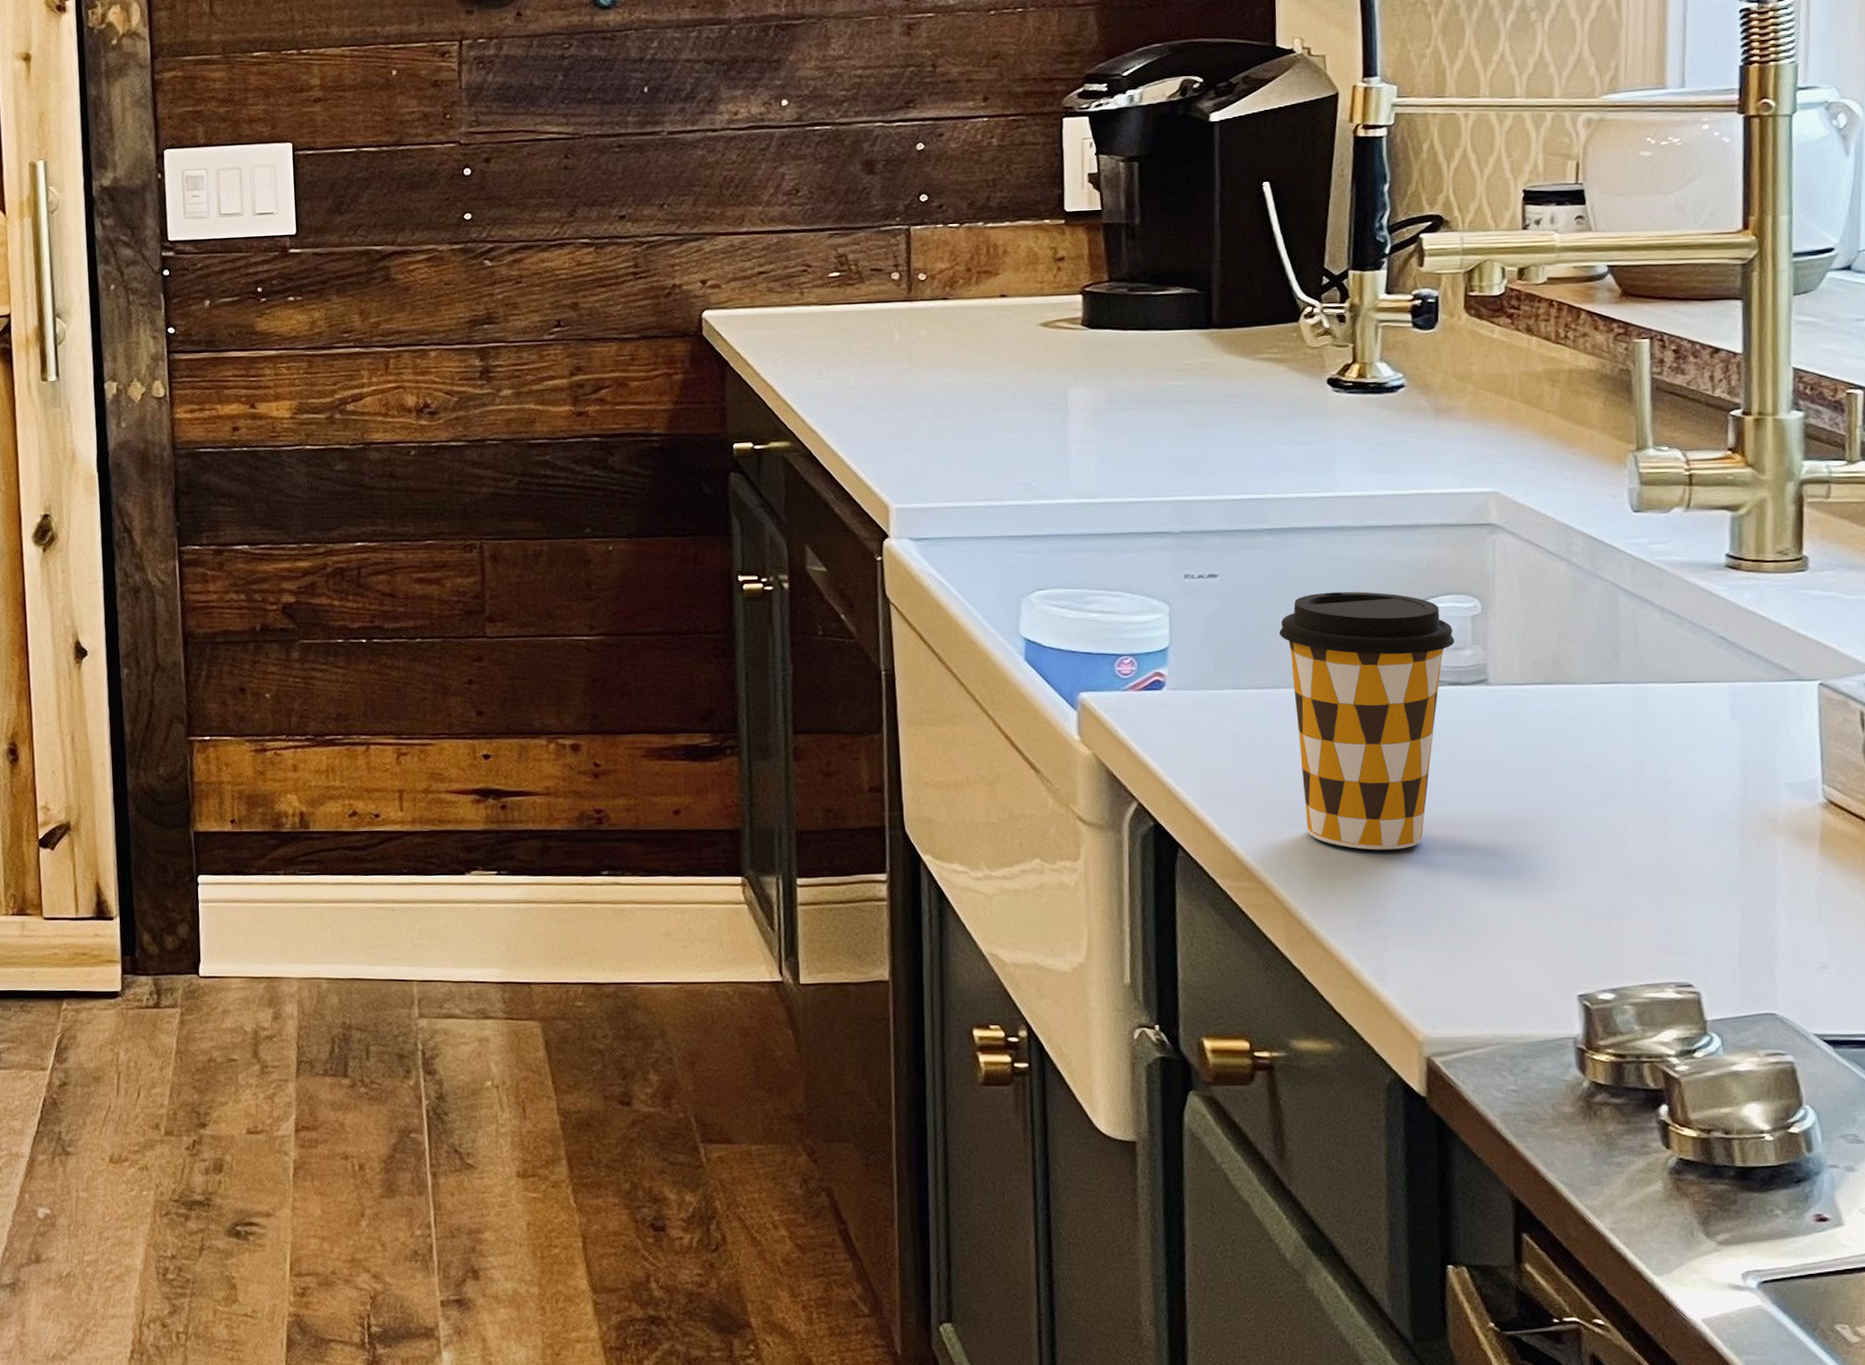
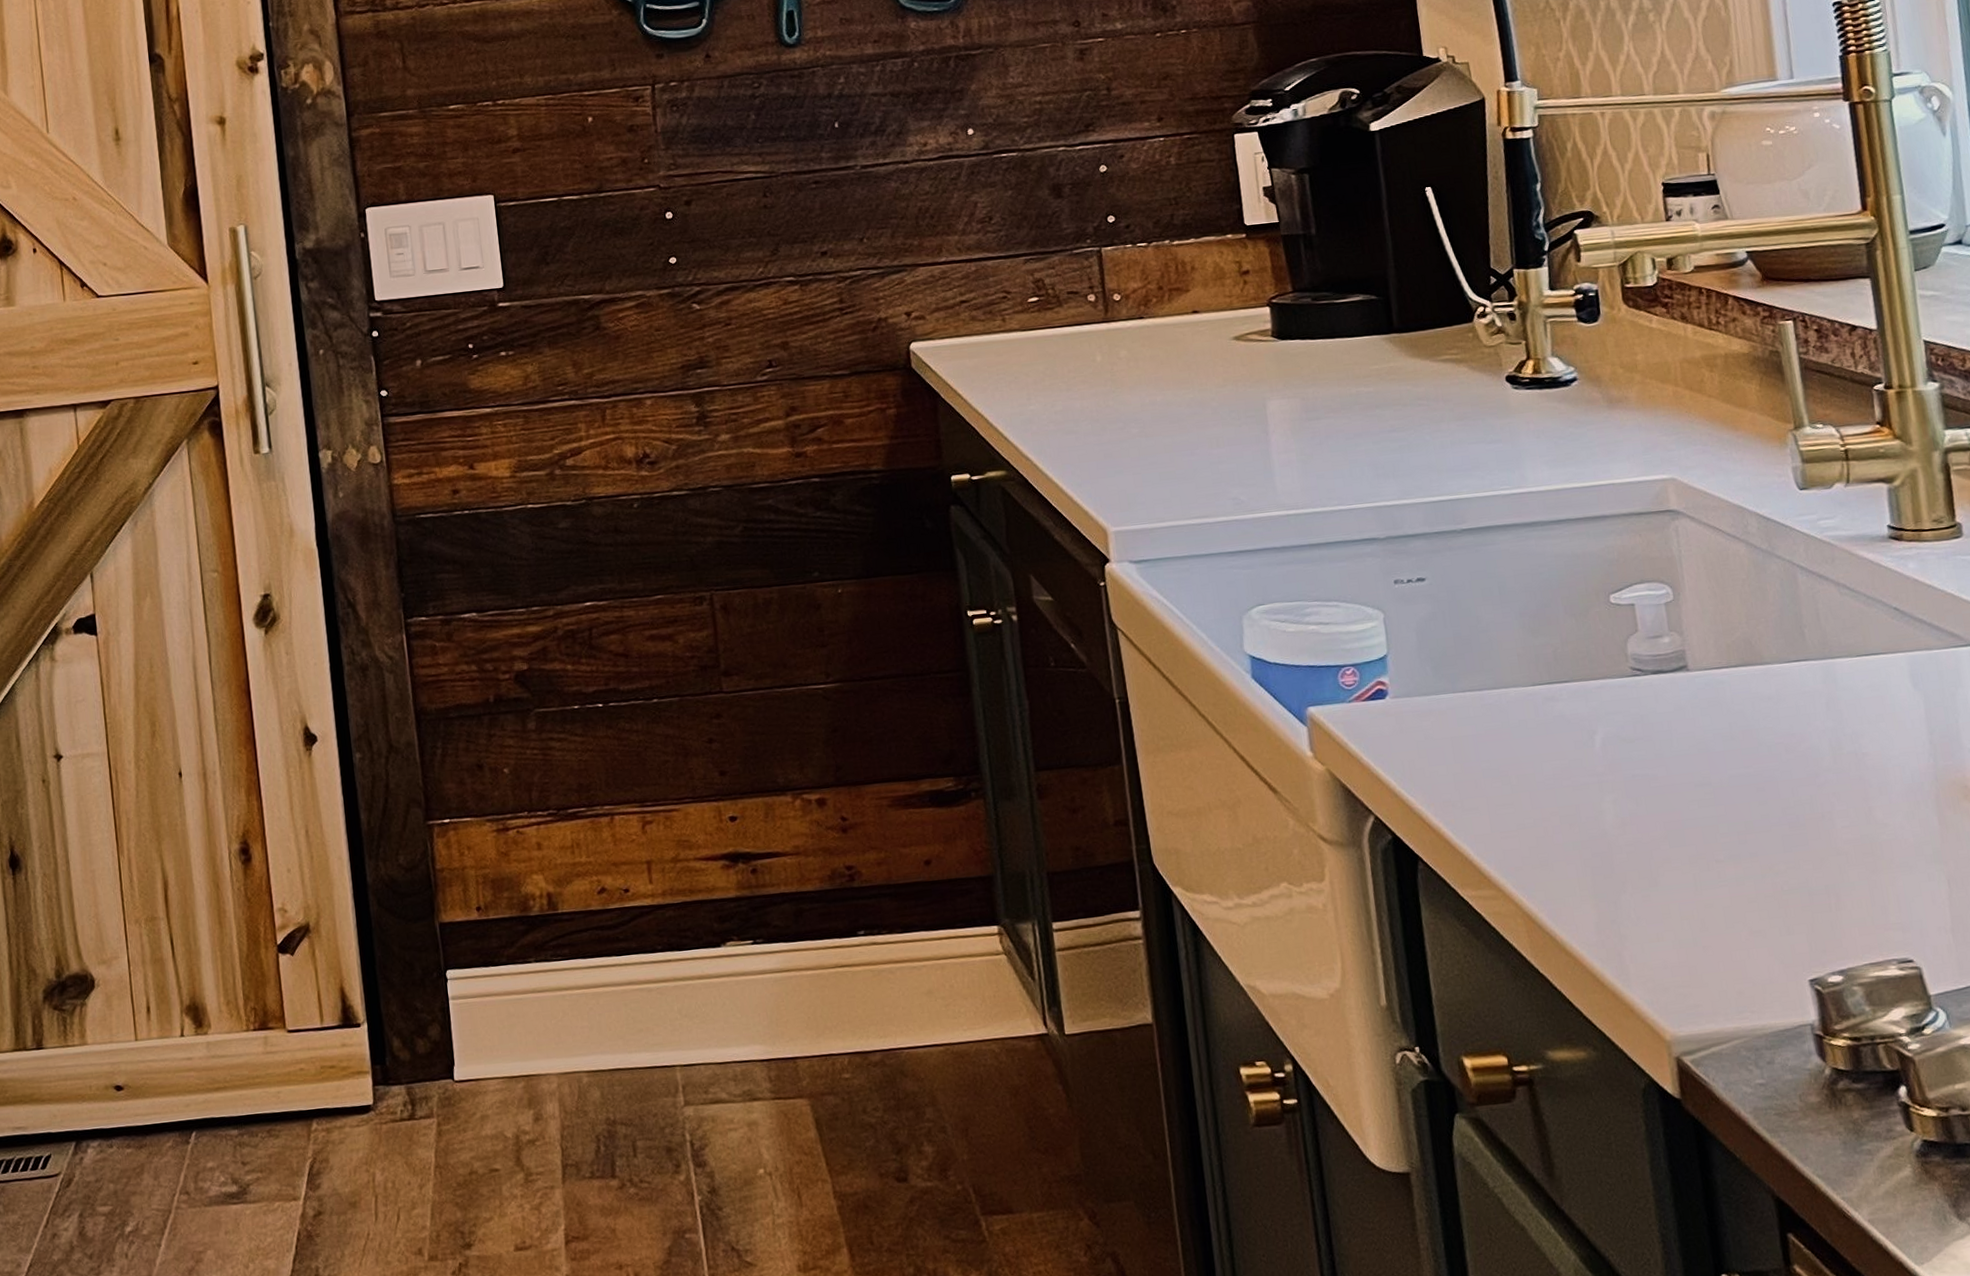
coffee cup: present [1279,591,1455,850] -> none [1488,585,1653,847]

